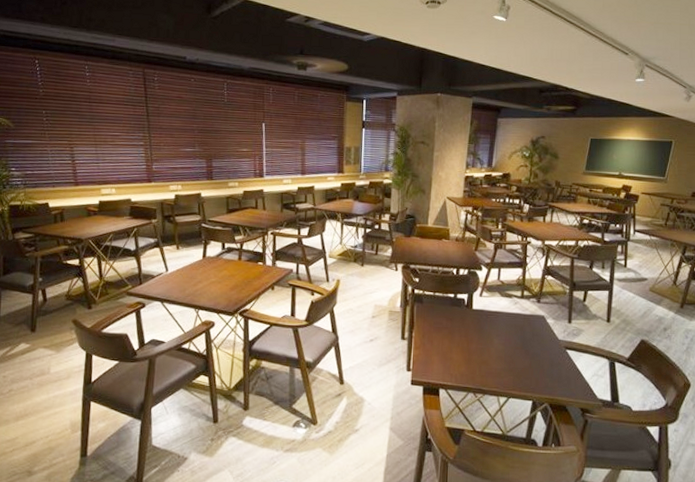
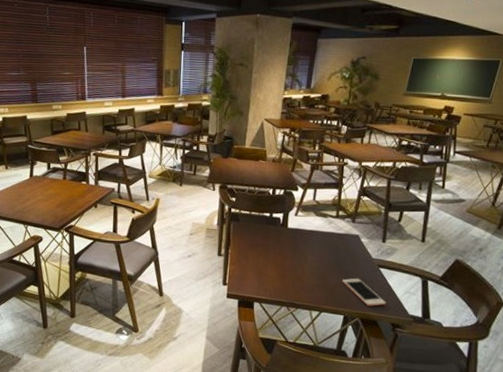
cell phone: none [529,361,575,391] -> present [342,278,386,306]

